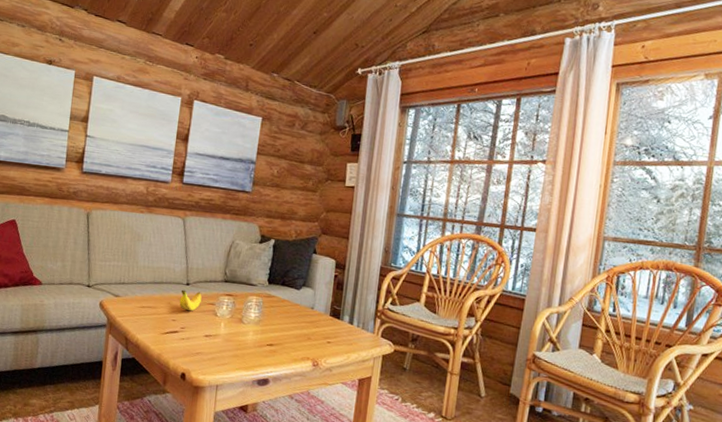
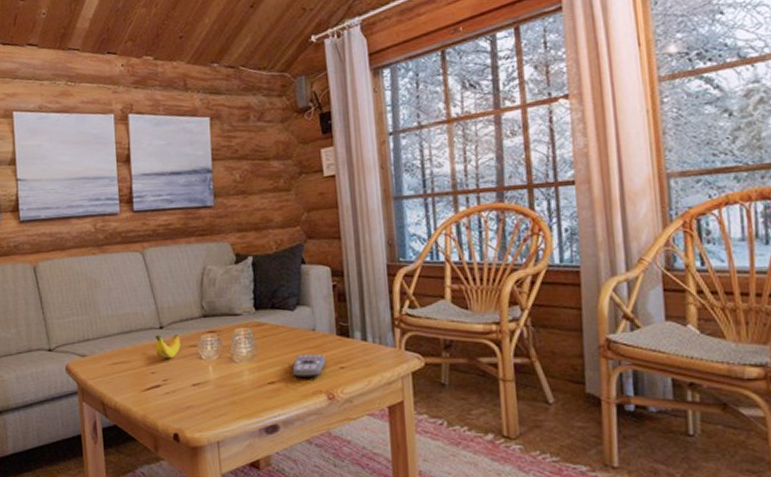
remote control: none [288,326,318,347] -> present [292,354,326,378]

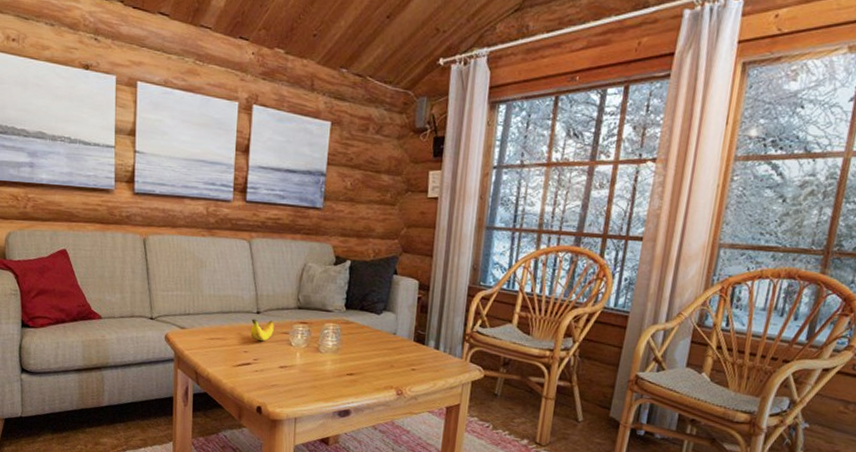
remote control: present [292,354,326,378] -> none [370,353,401,375]

